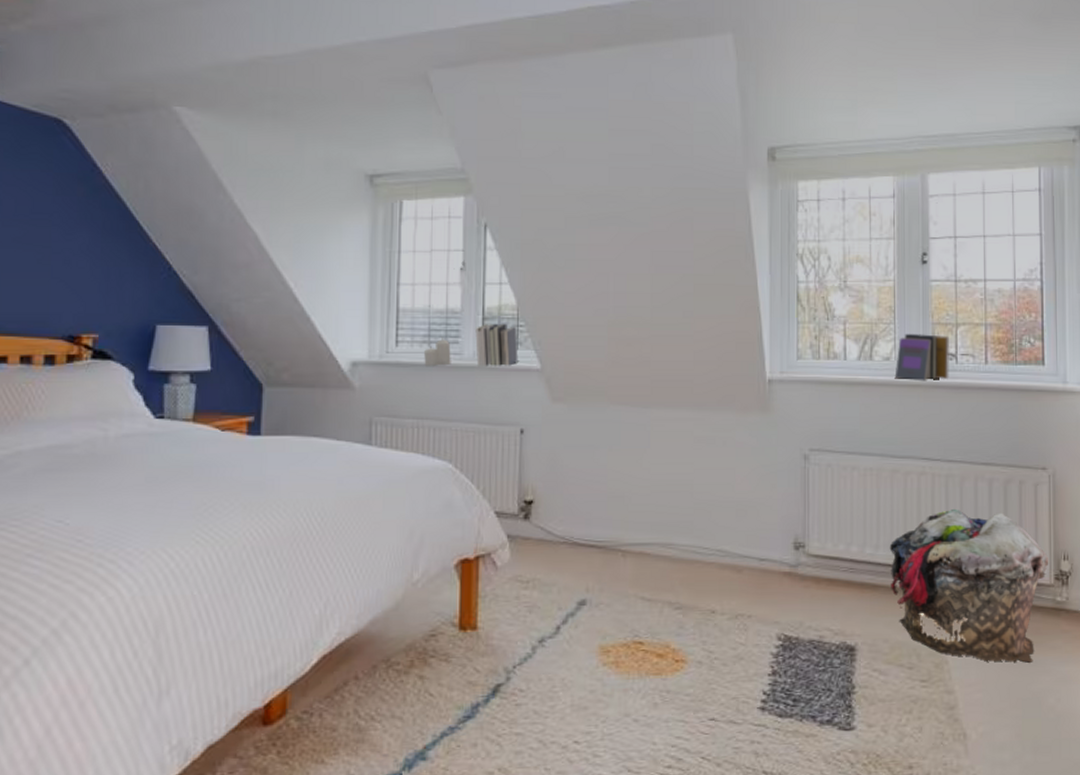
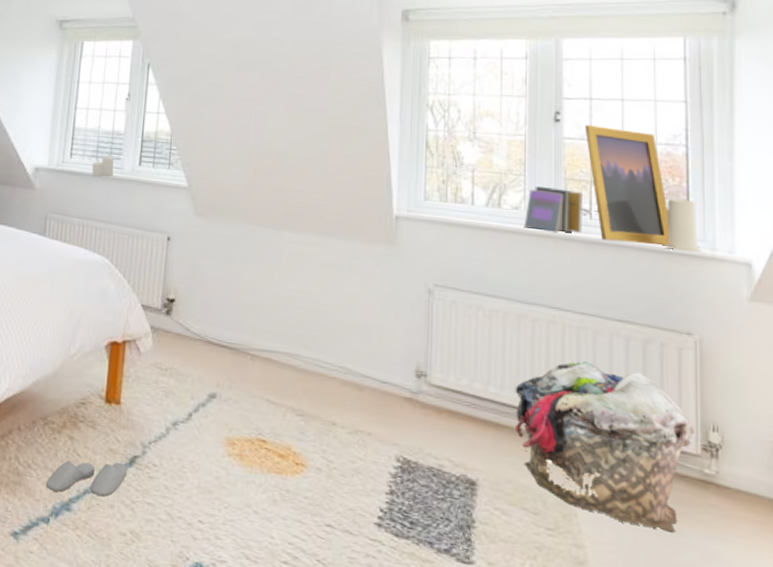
slippers: none [394,694,491,741] -> present [46,460,128,497]
books: present [475,323,518,367] -> none [134,145,170,183]
picture frame: none [950,265,1026,384] -> present [584,125,669,246]
candle: none [1020,335,1055,388] -> present [662,198,703,253]

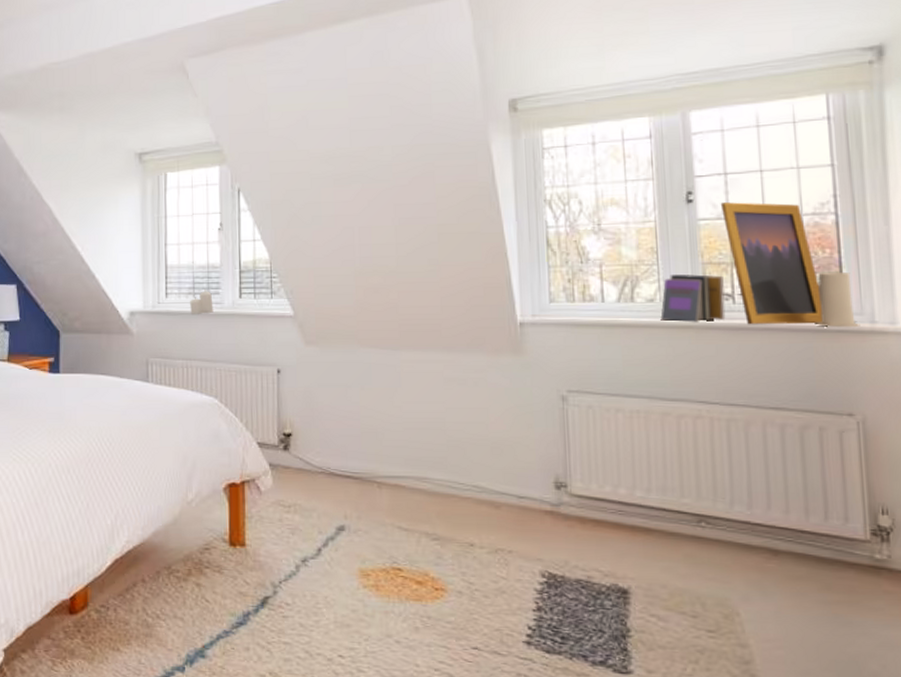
slippers: present [46,460,128,497] -> none [177,604,260,641]
laundry basket: present [515,360,695,533] -> none [663,454,863,623]

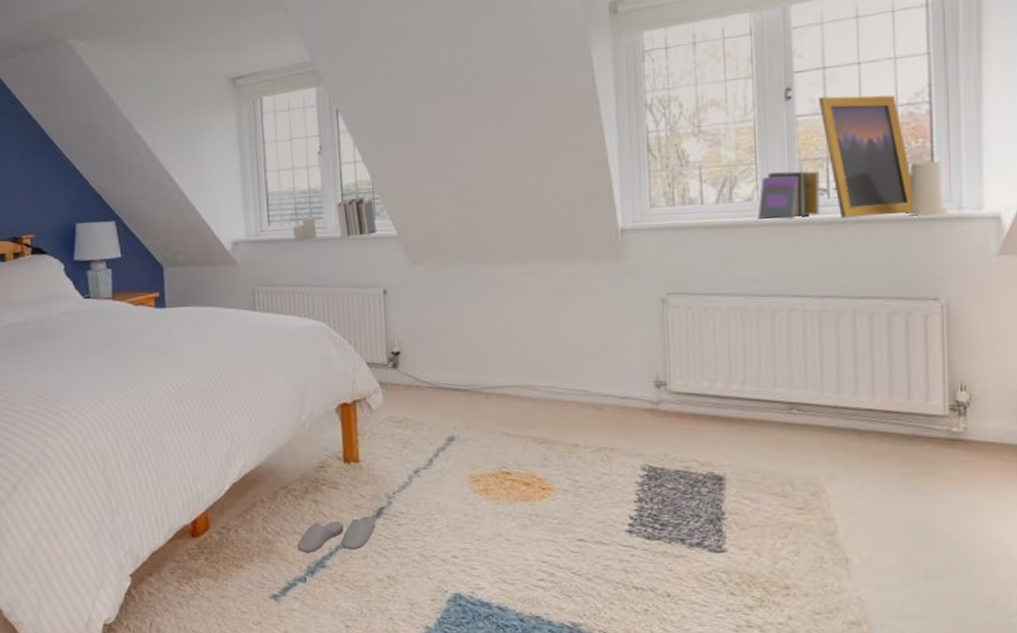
slippers: none [177,604,260,641] -> present [297,516,376,552]
books: none [233,275,273,315] -> present [336,197,377,238]

